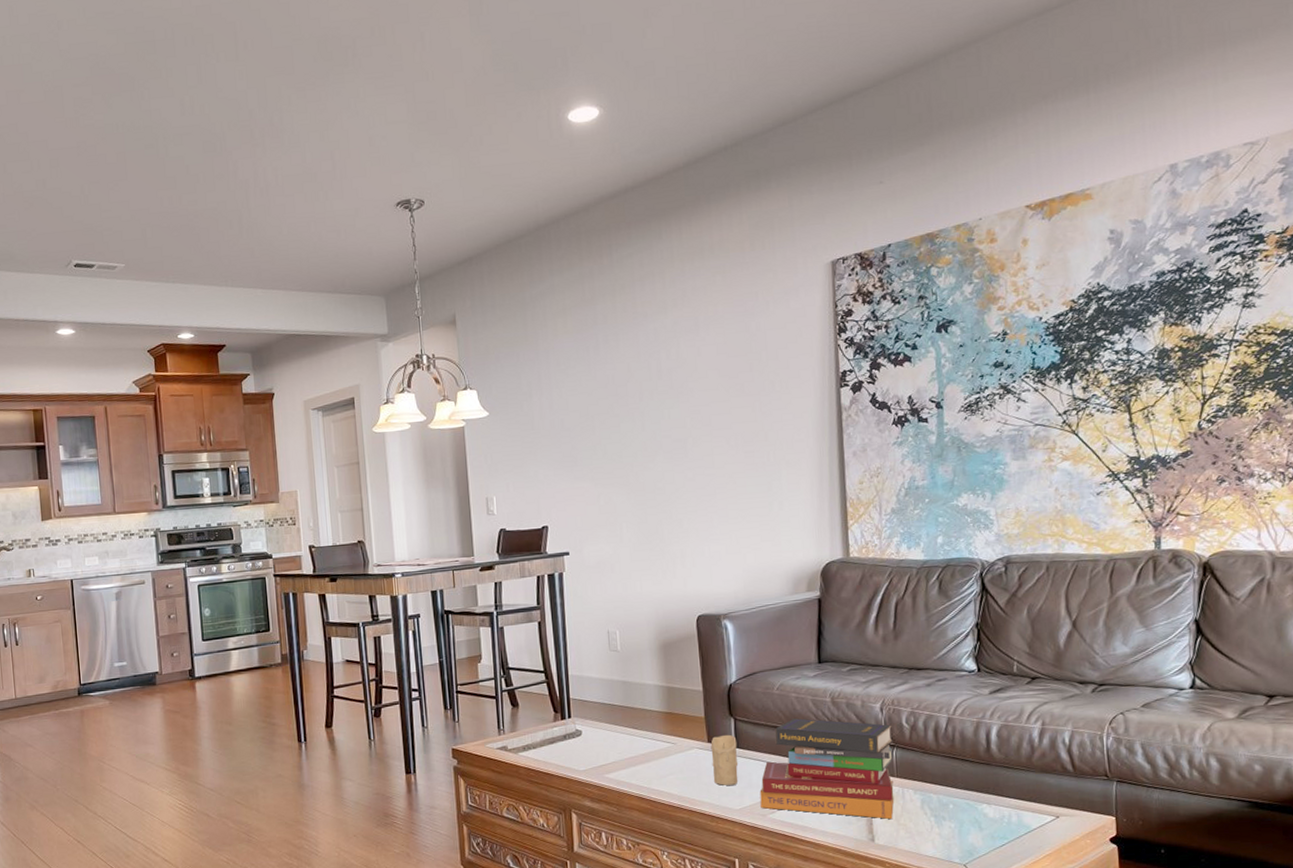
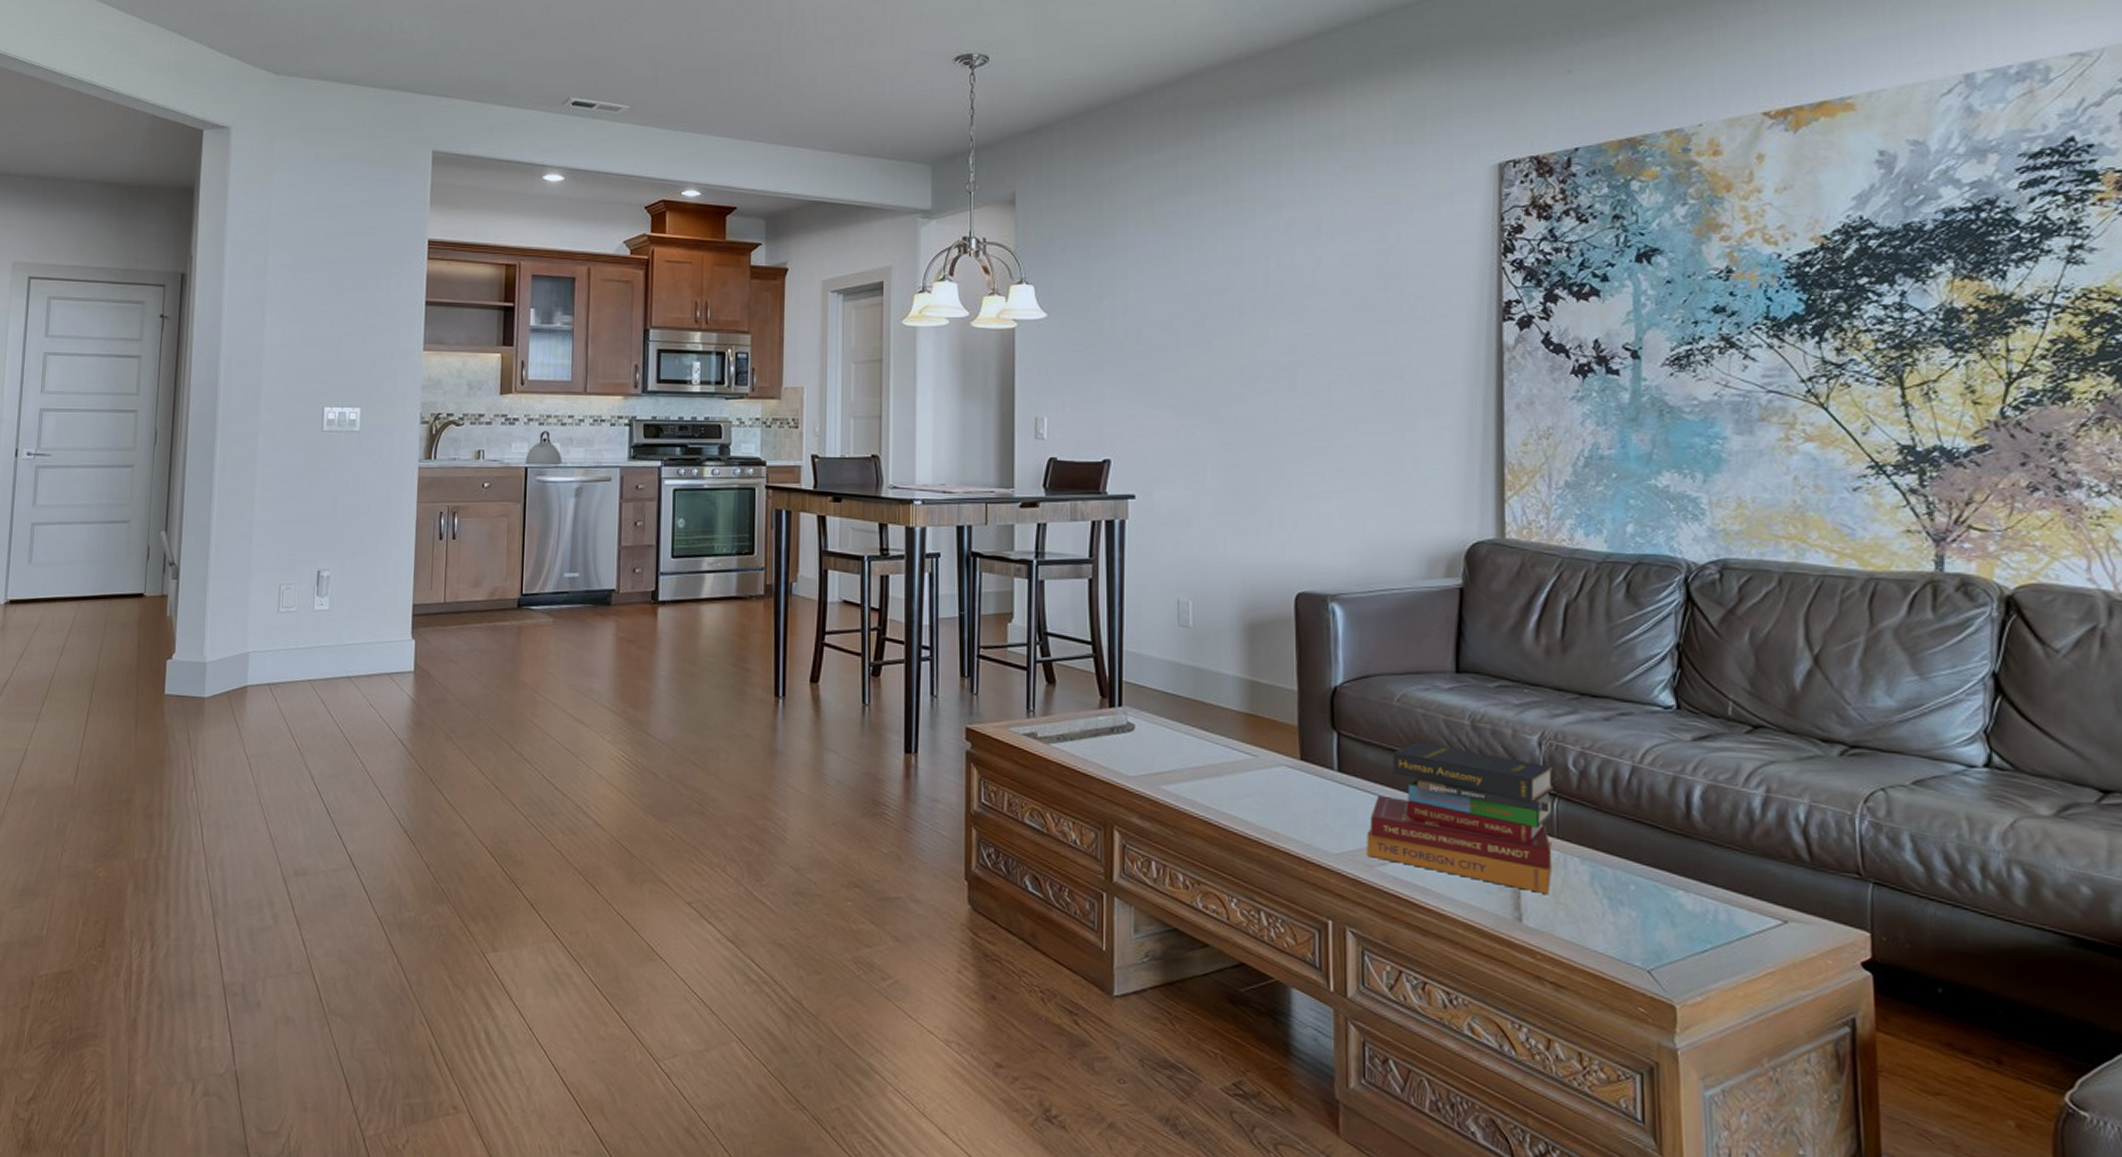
kettle: none [70,548,102,578] -> present [525,431,562,466]
candle: present [710,734,739,786] -> none [1304,752,1340,820]

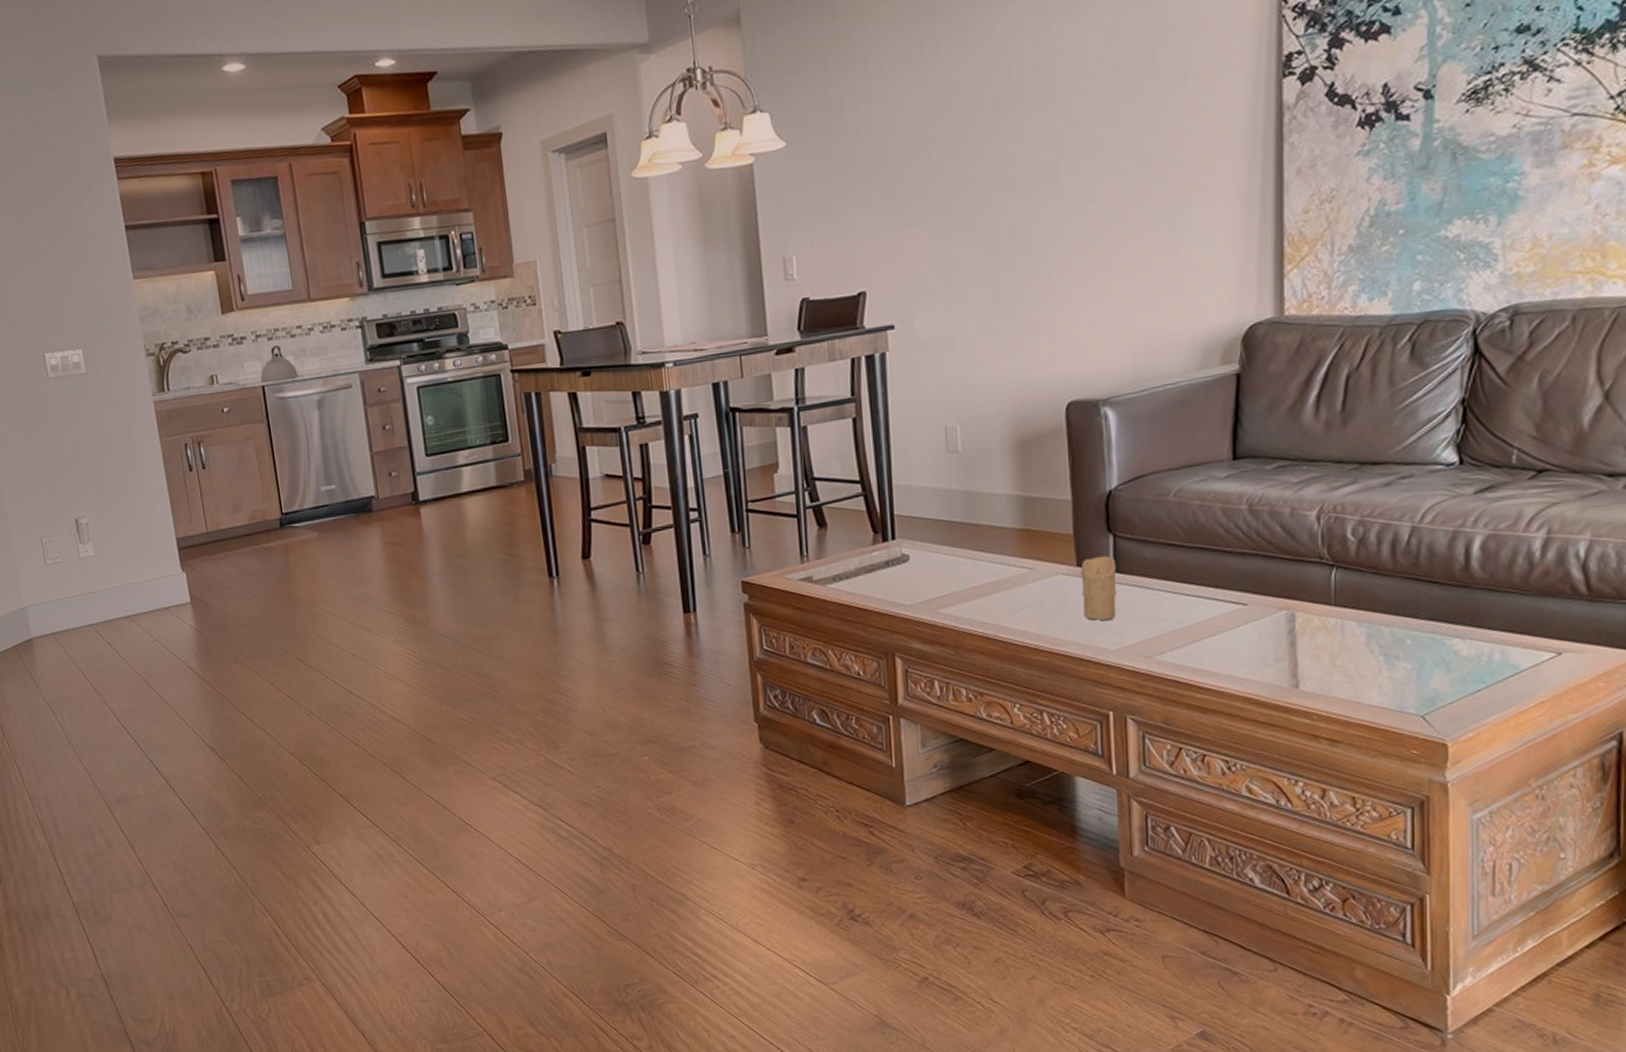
candle: none [1304,752,1340,820] -> present [1080,555,1118,620]
books: present [1366,742,1554,895] -> none [1145,532,1332,660]

